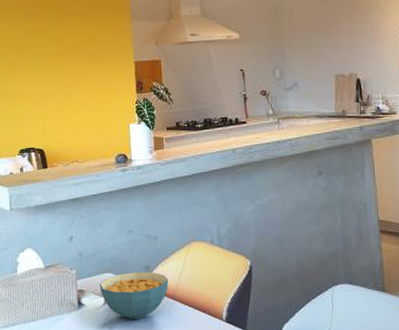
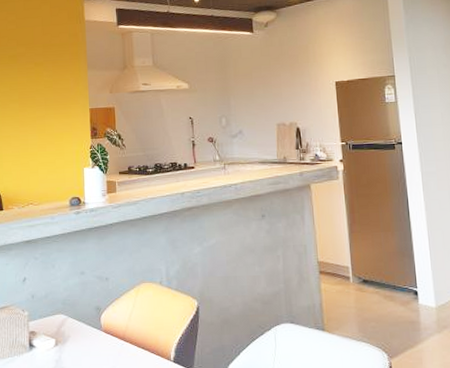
cereal bowl: present [99,272,169,320] -> none [50,313,119,361]

